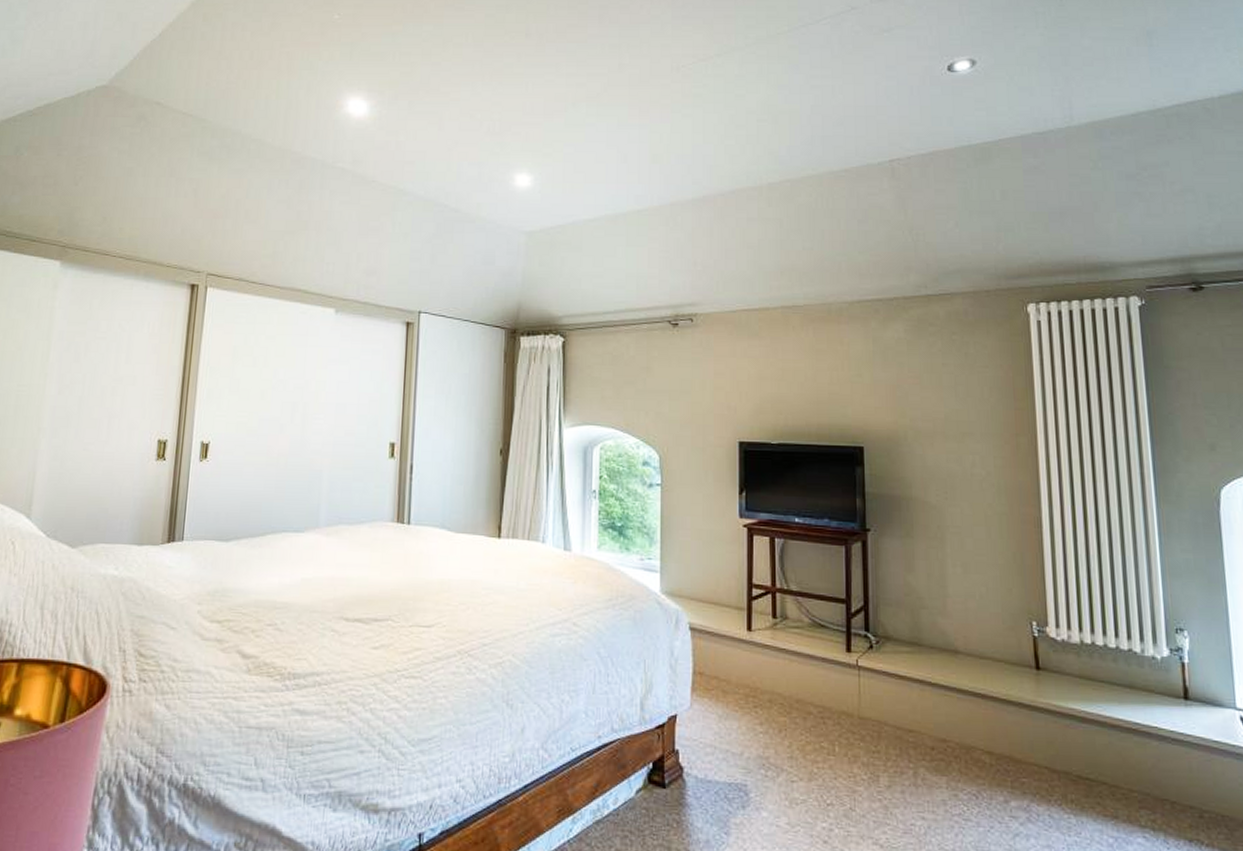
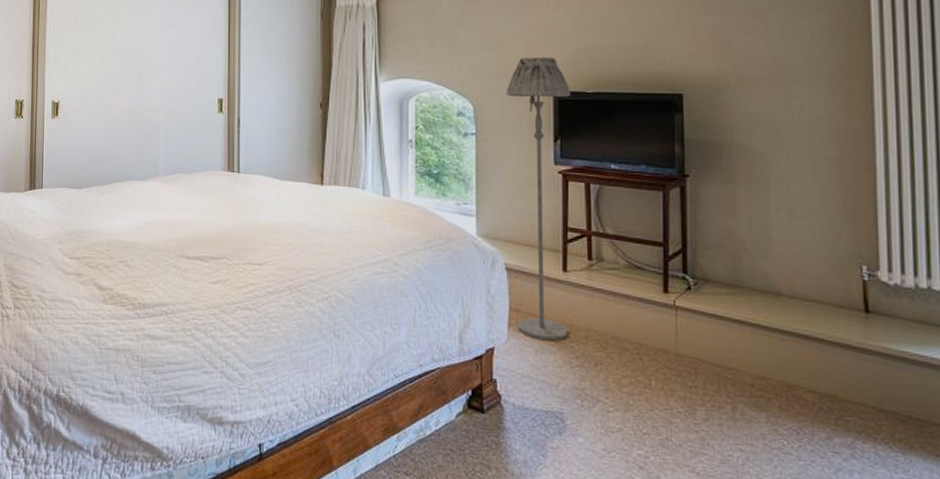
floor lamp: none [692,406,757,706] -> present [506,57,572,341]

